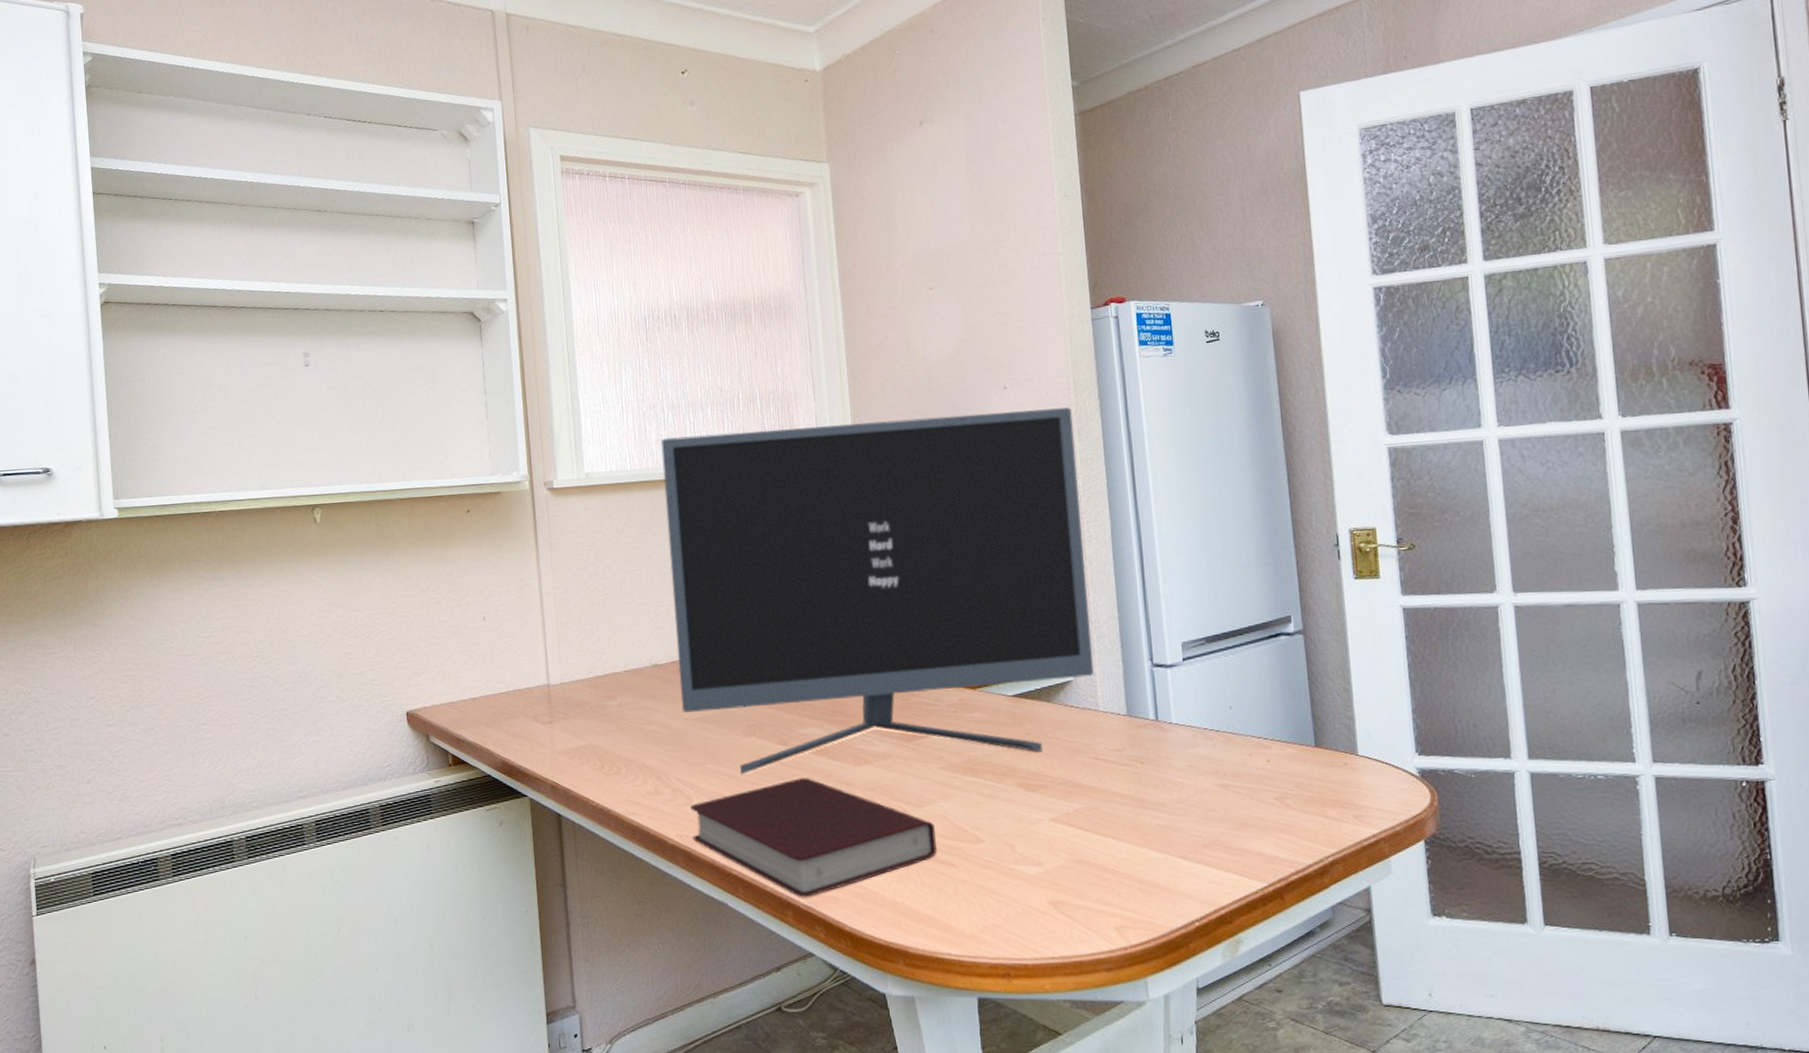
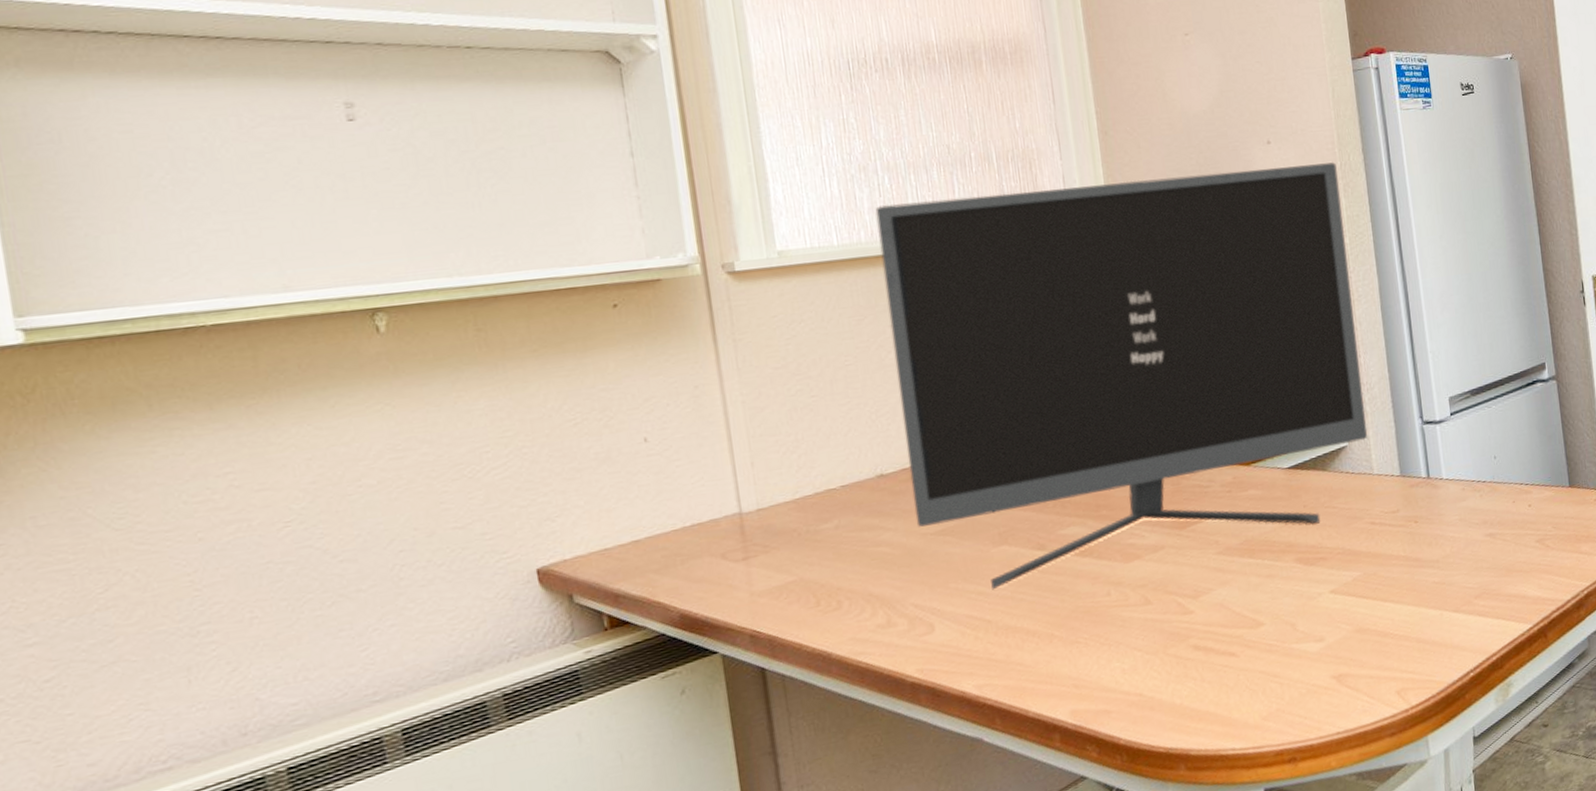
book: present [690,778,937,898] -> none [932,583,1216,718]

